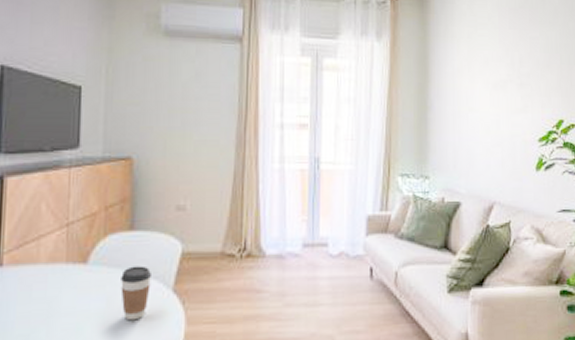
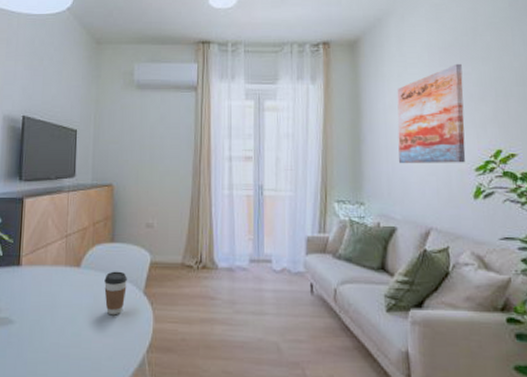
wall art: none [465,26,531,133] -> present [397,63,466,163]

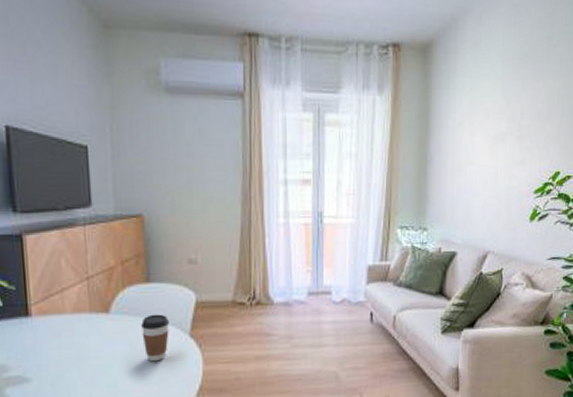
wall art: present [397,63,466,163] -> none [464,77,534,186]

